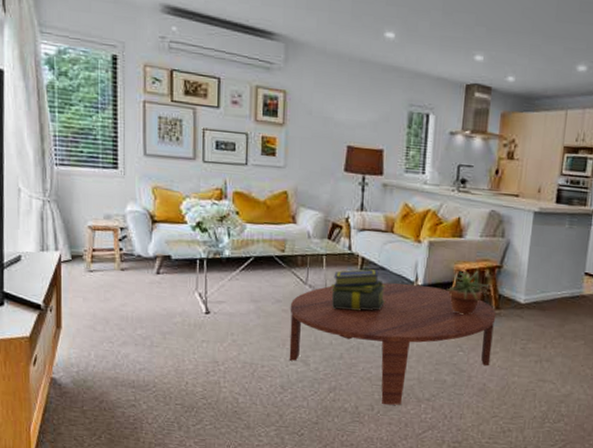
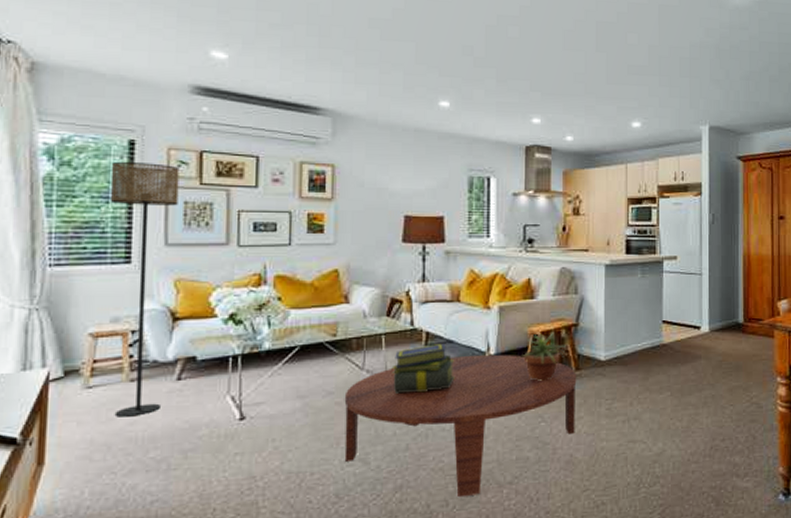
floor lamp: none [99,75,154,300] -> present [111,161,180,417]

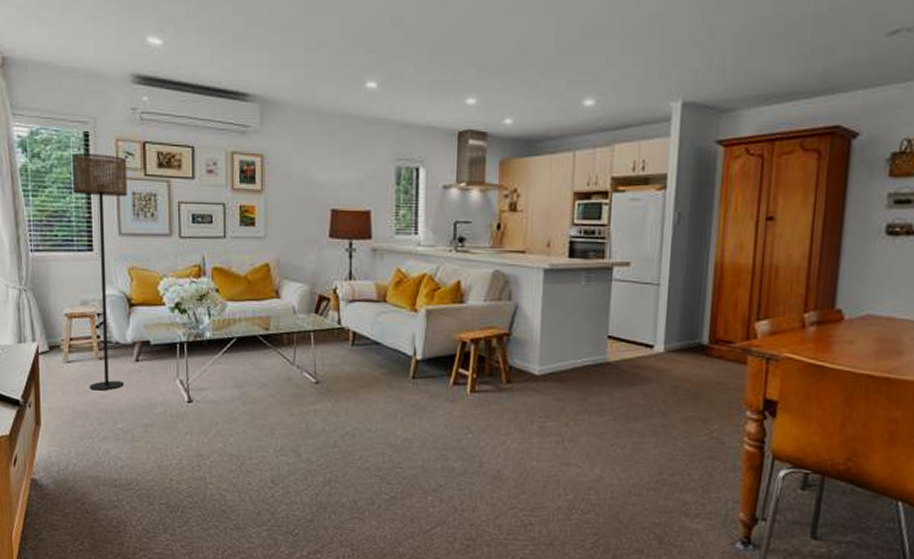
coffee table: present [344,354,577,498] -> none [277,358,508,499]
stack of books: present [391,344,455,394] -> none [320,345,381,392]
potted plant: present [516,333,566,381] -> none [443,340,497,391]

